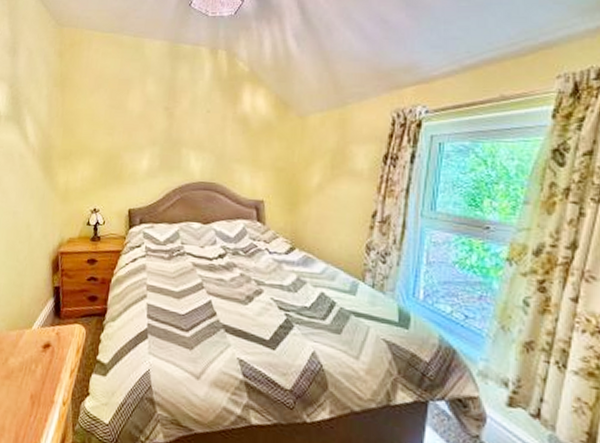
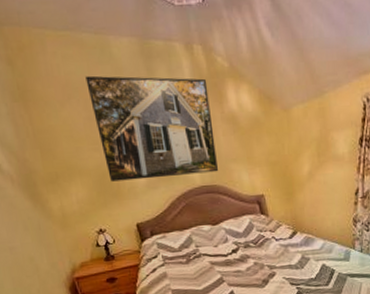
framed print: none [115,70,225,170] -> present [85,75,218,182]

